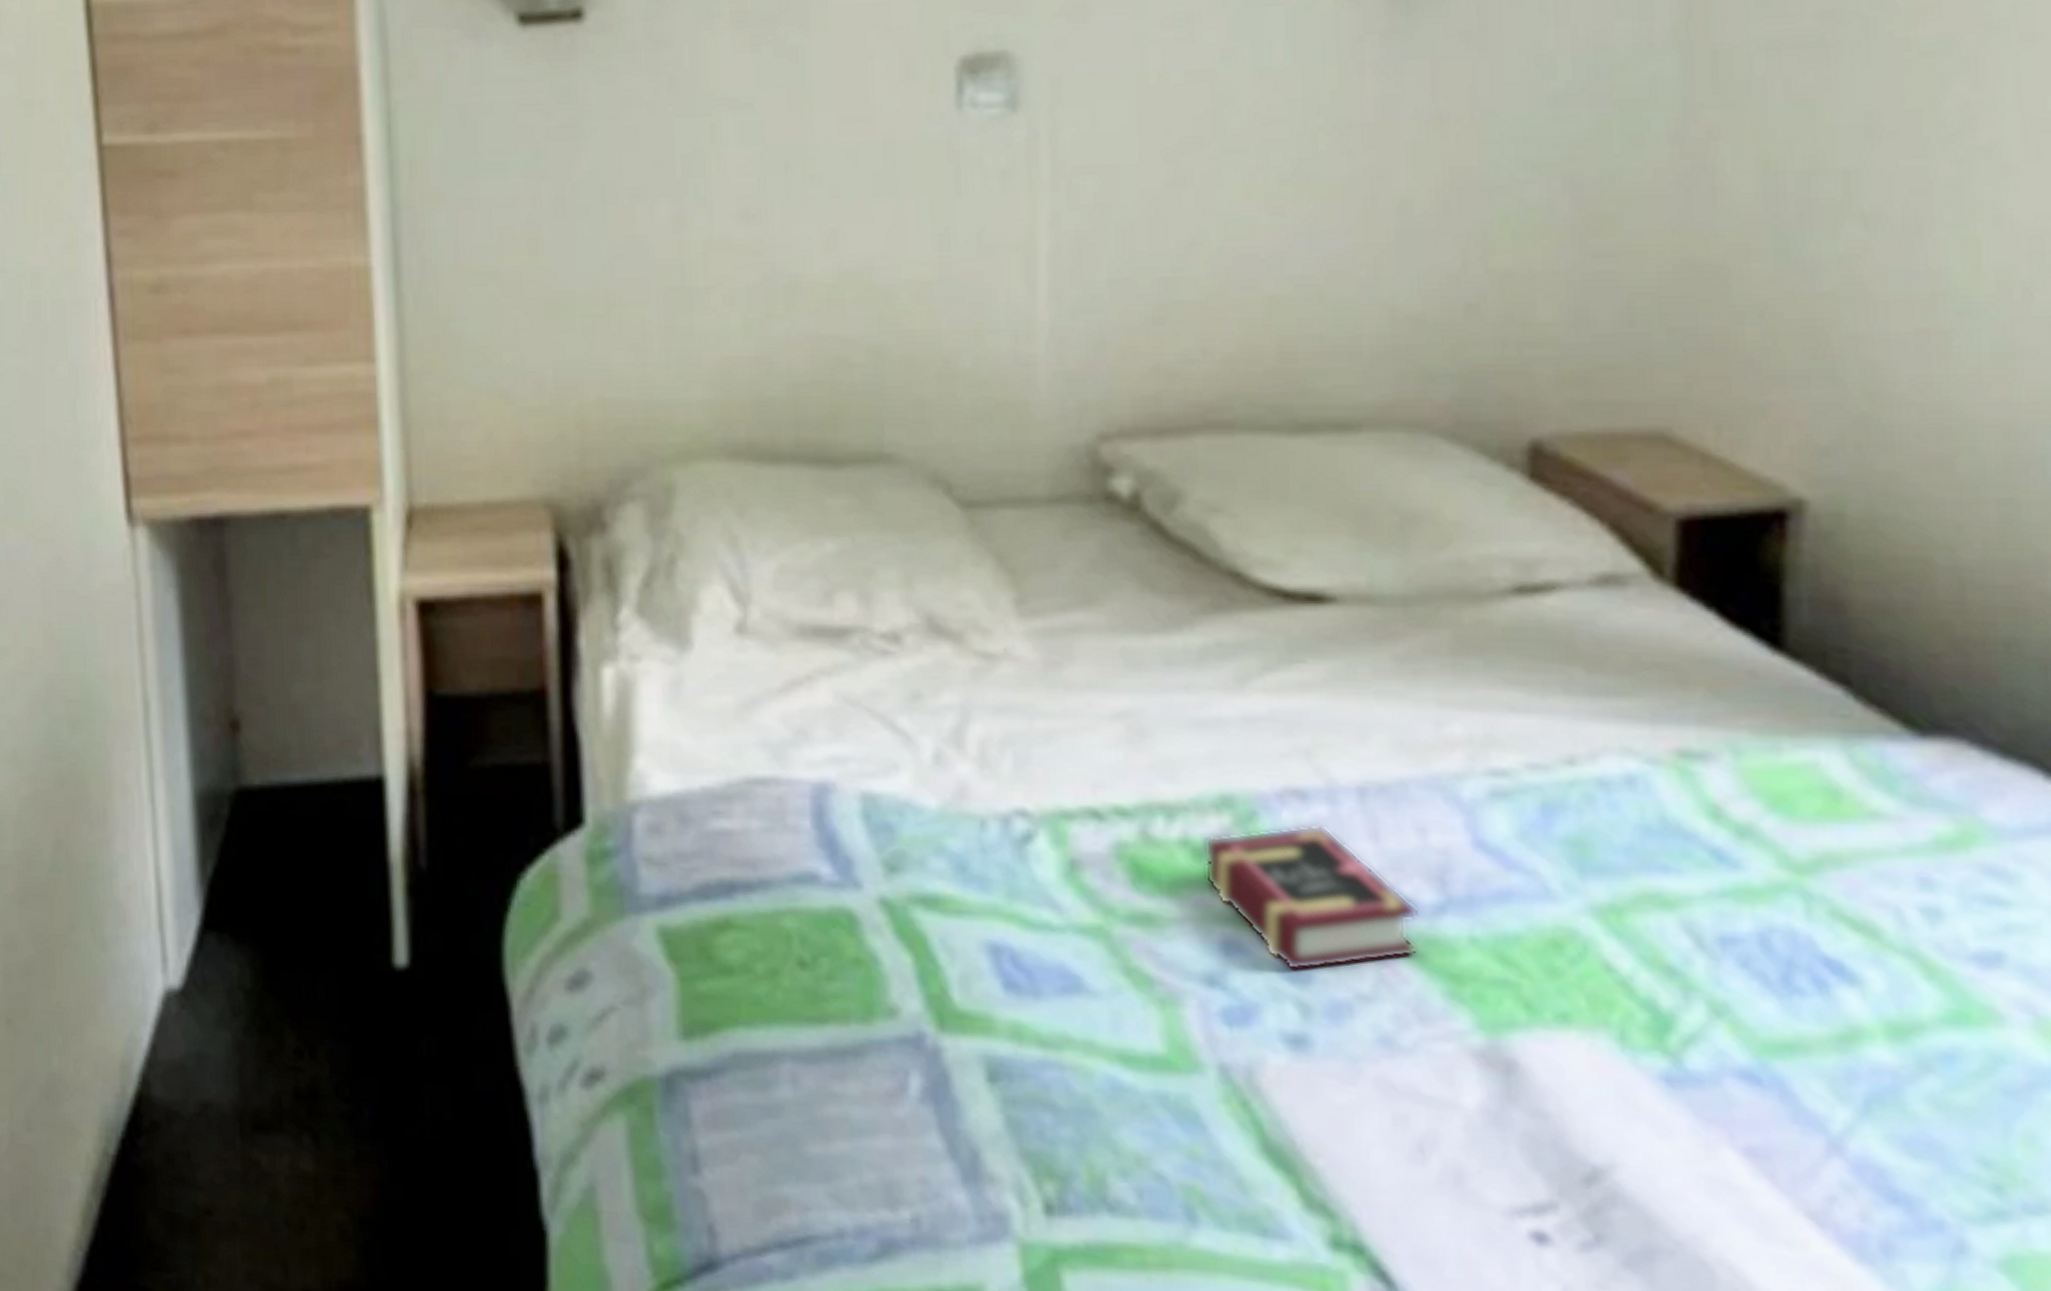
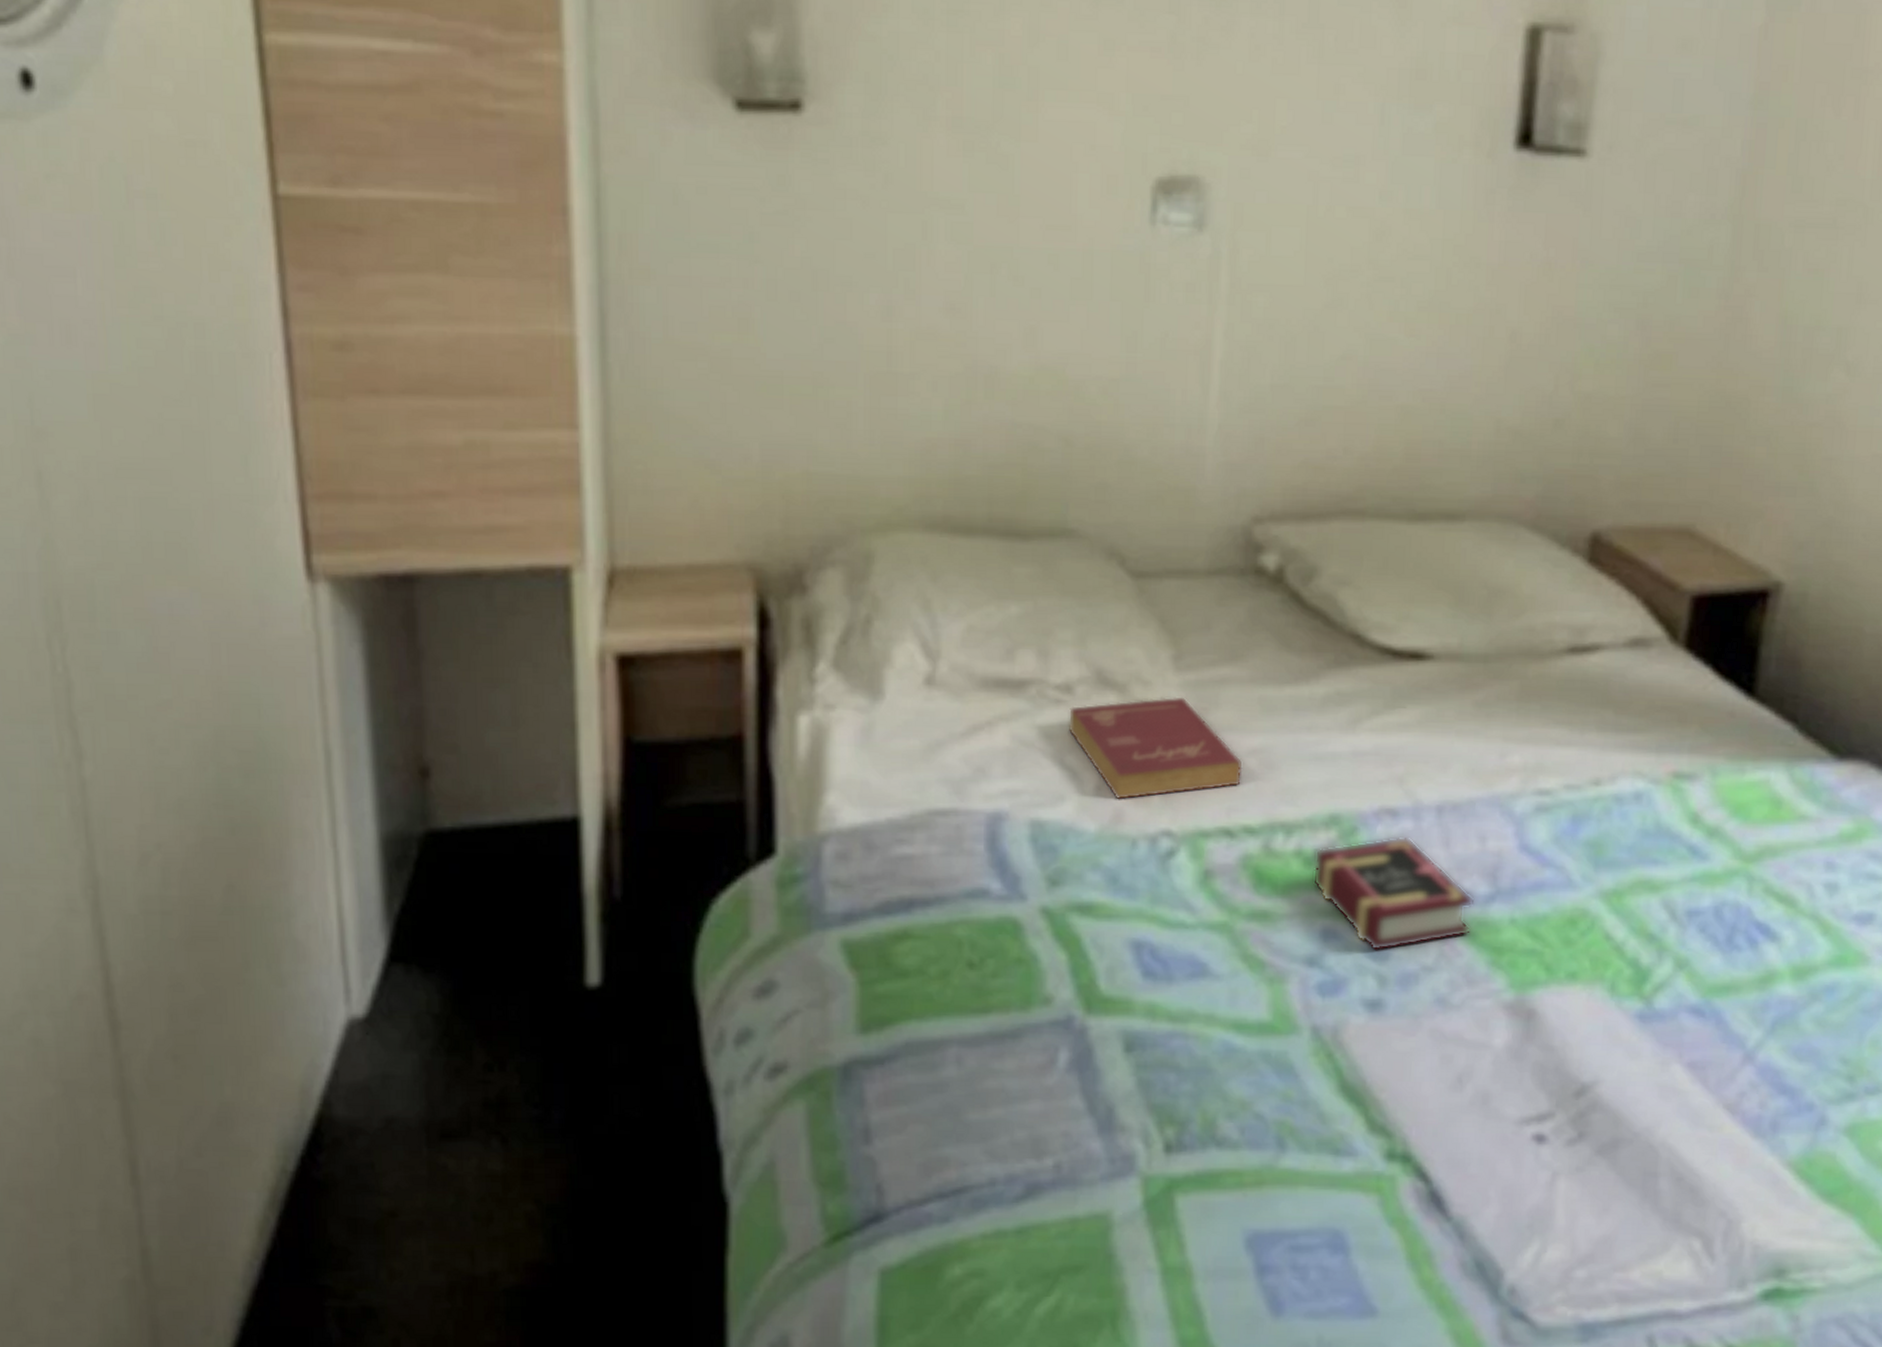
book: none [898,648,1108,771] -> present [1069,697,1243,800]

